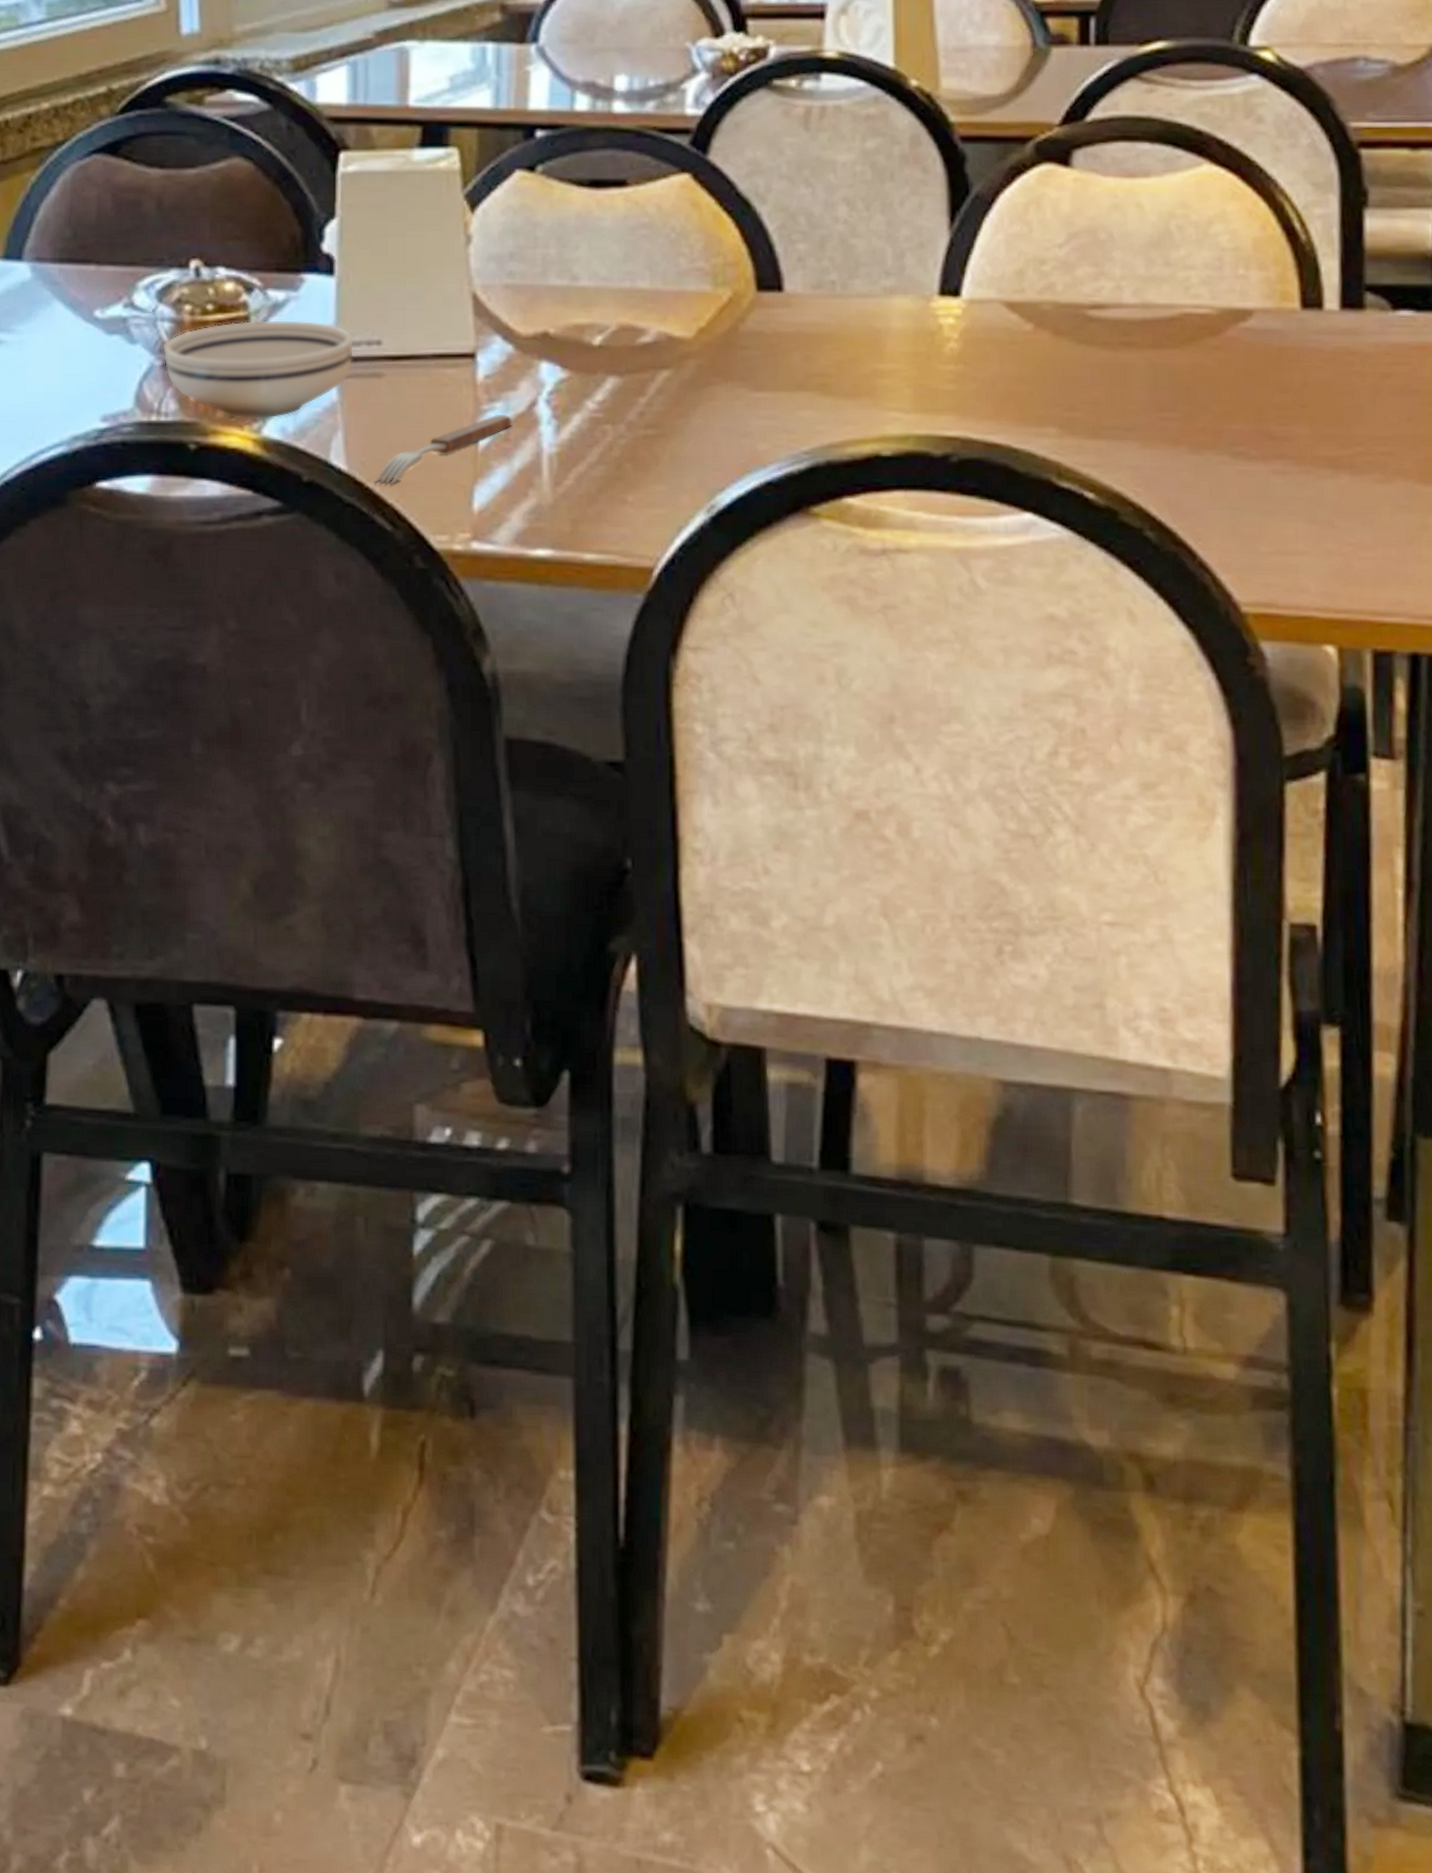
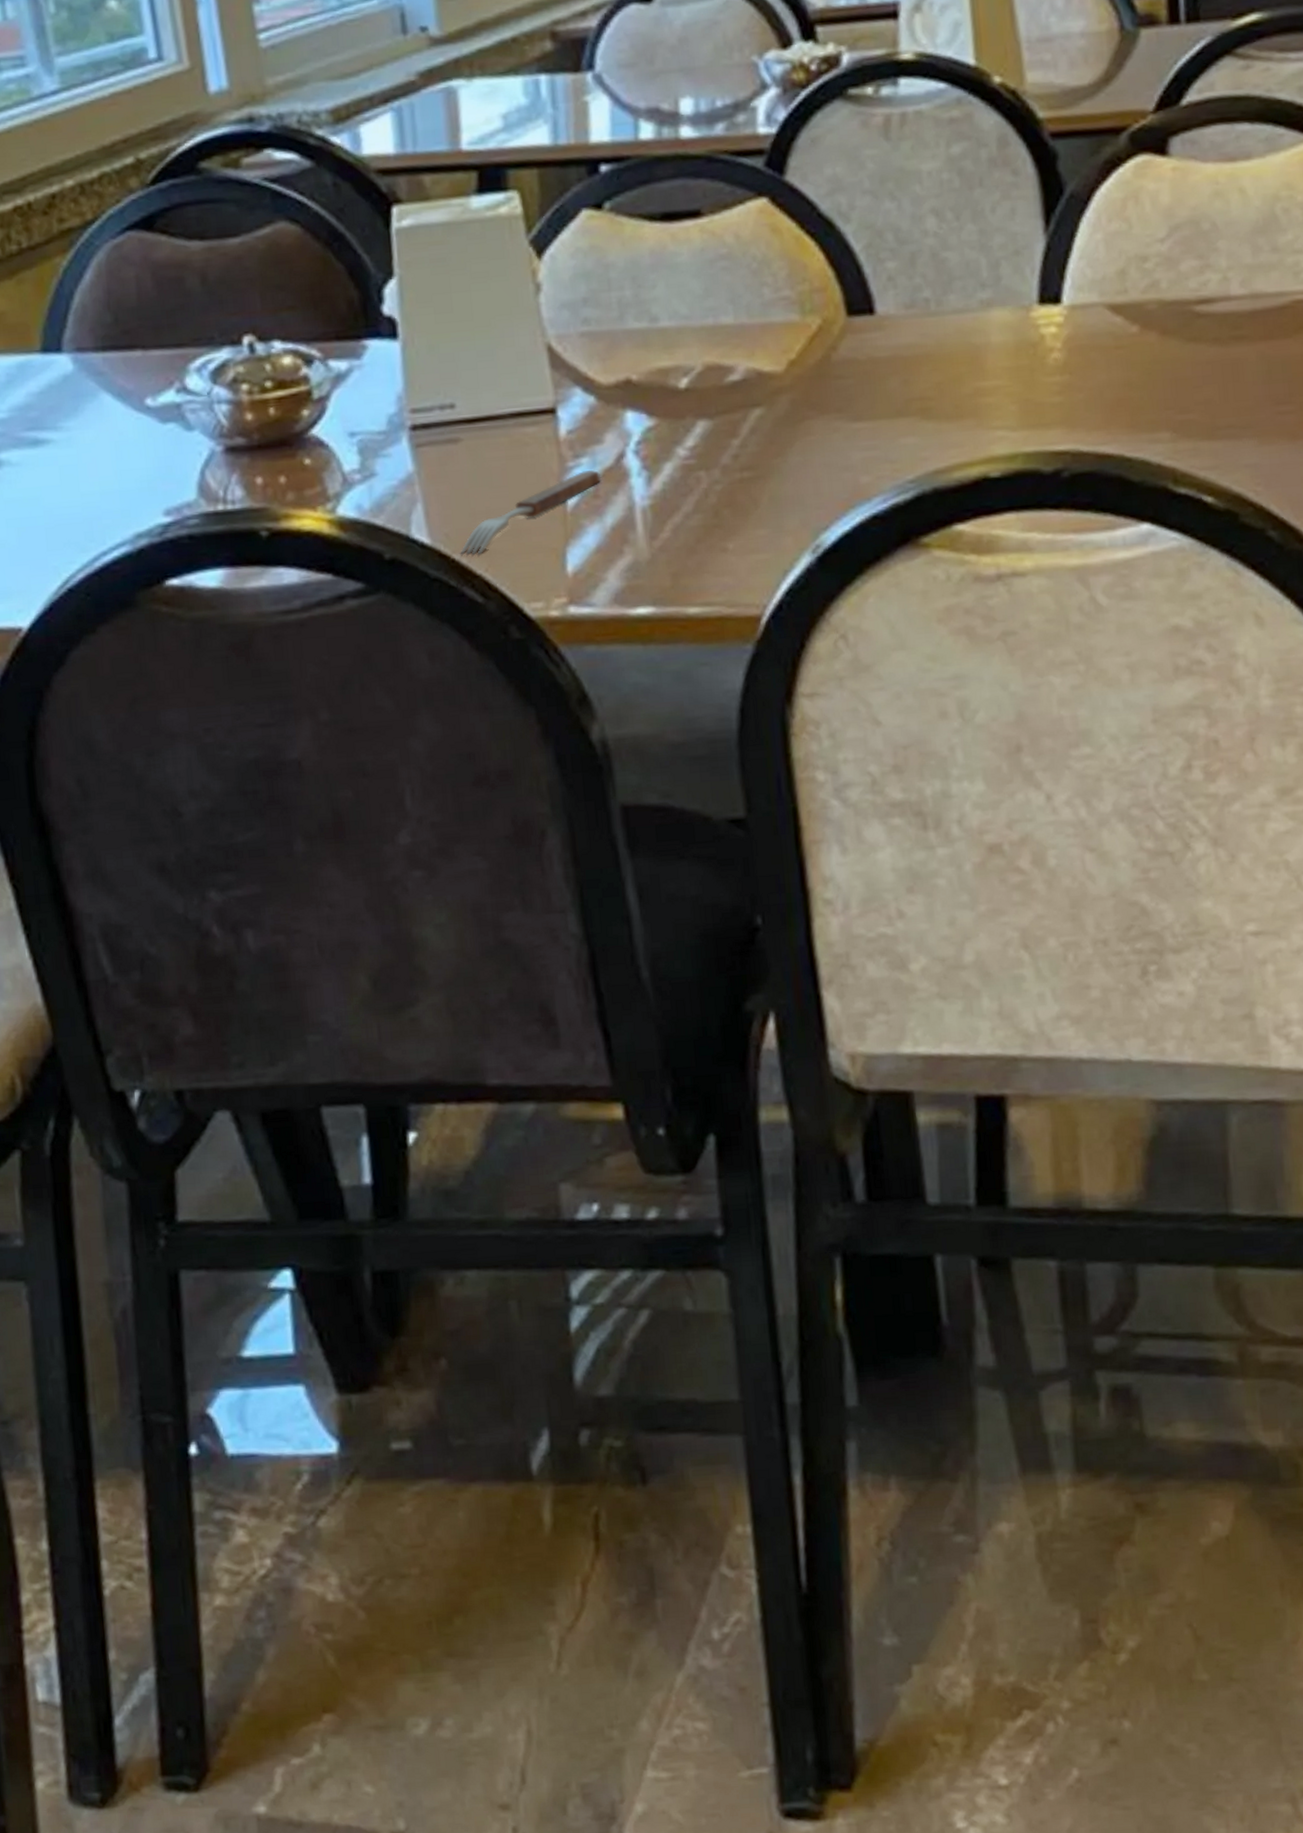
bowl: present [163,320,355,420] -> none [222,389,427,500]

